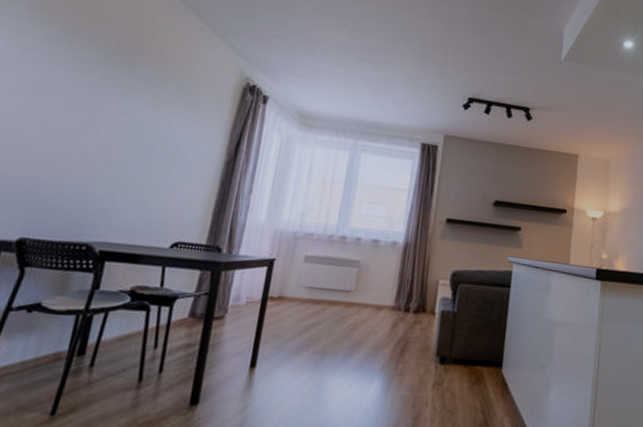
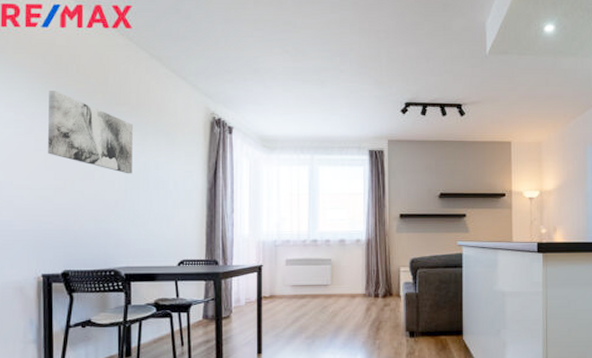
wall art: none [33,26,149,134] -> present [47,91,133,174]

